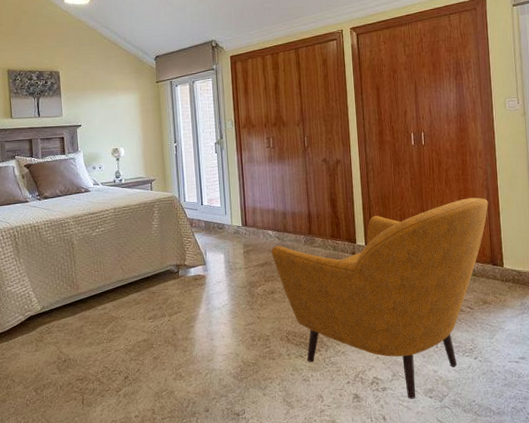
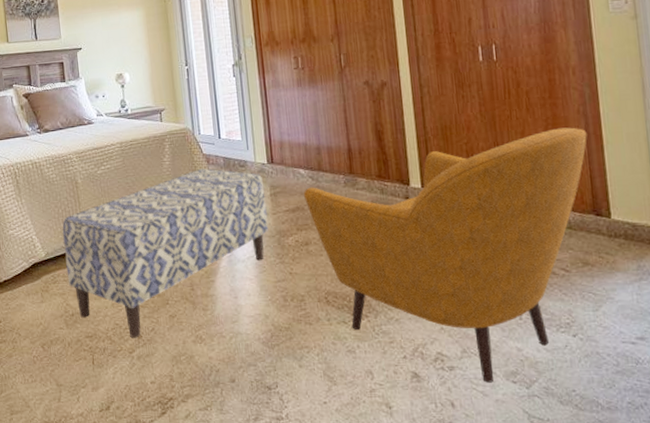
bench: none [58,230,241,379] -> present [62,168,269,338]

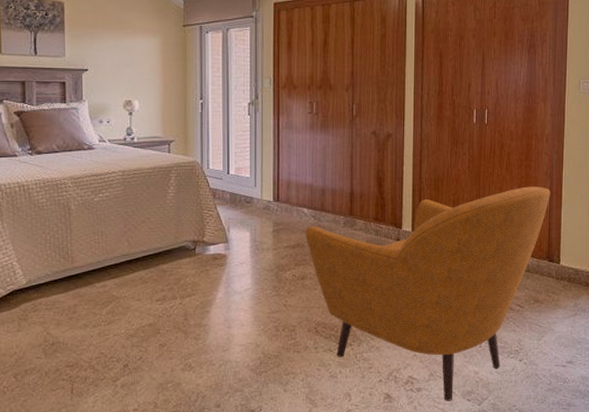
bench: present [62,168,269,338] -> none [49,201,268,367]

